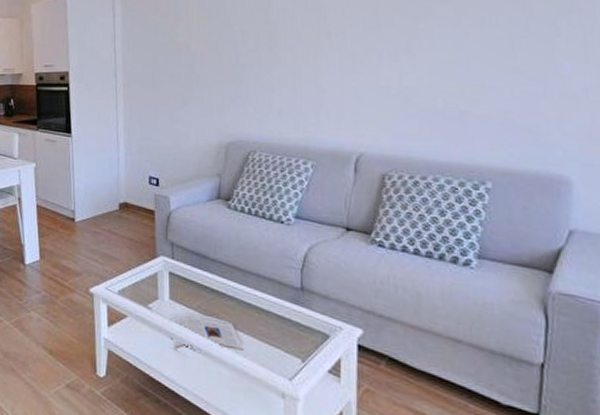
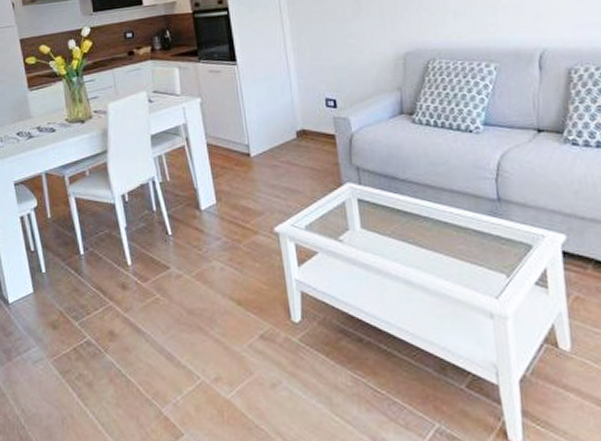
magazine: present [168,312,245,351] -> none [362,239,446,281]

